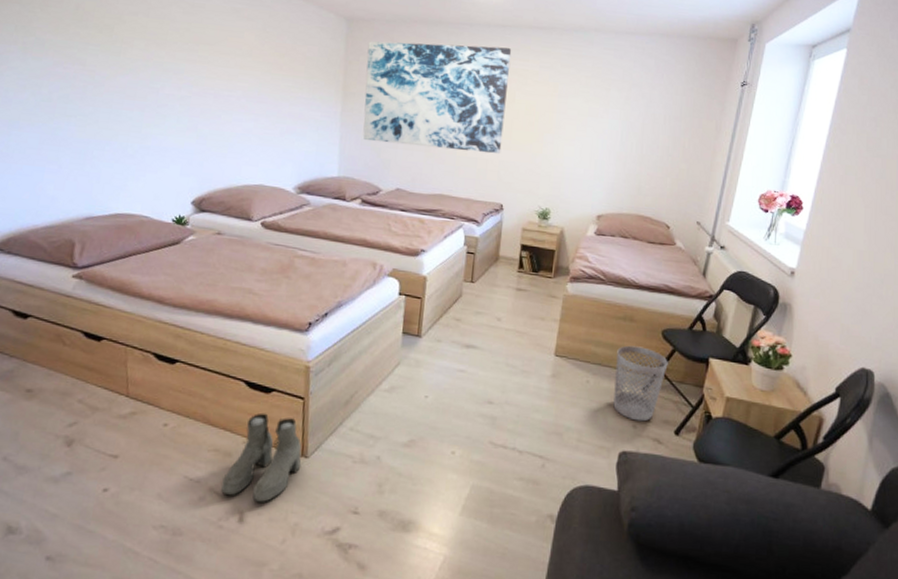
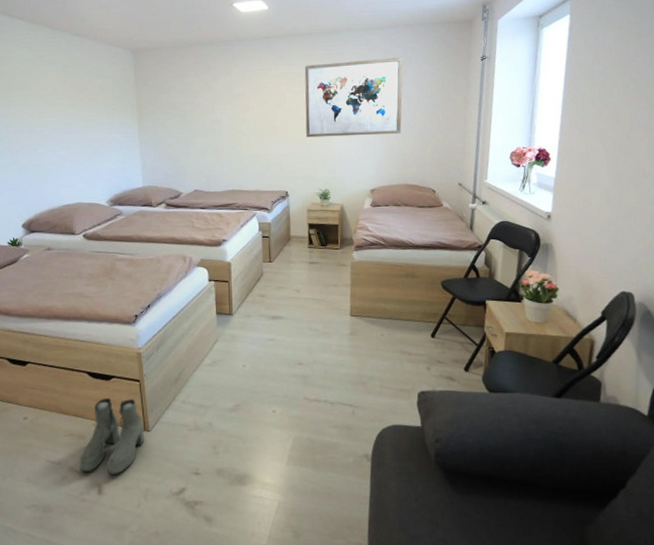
wall art: present [363,41,512,155] -> none [154,56,280,153]
wall art: none [532,63,654,156] -> present [304,57,403,138]
wastebasket: present [613,345,668,422] -> none [404,298,451,364]

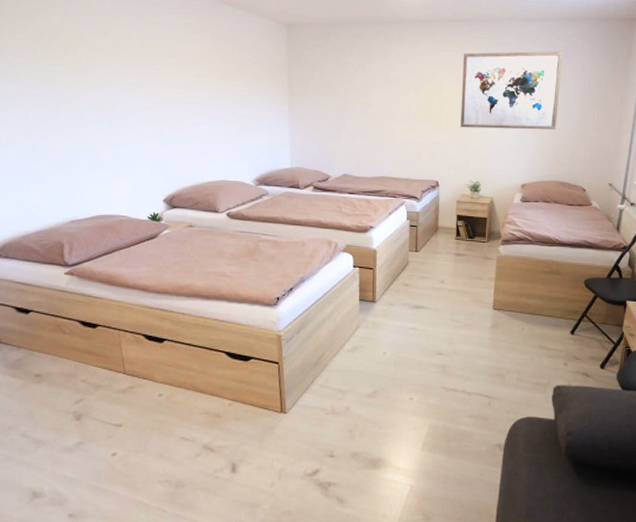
boots: present [80,397,144,476] -> none [214,378,281,455]

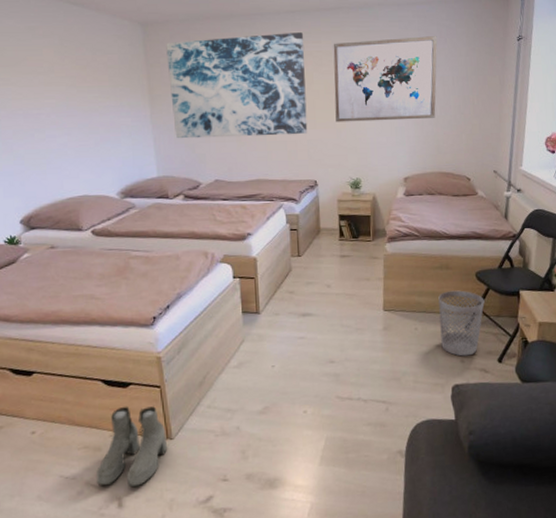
boots: none [214,378,281,455] -> present [97,406,167,488]
wall art: none [307,41,436,137] -> present [166,32,308,139]
wastebasket: none [546,295,591,359] -> present [438,290,485,356]

